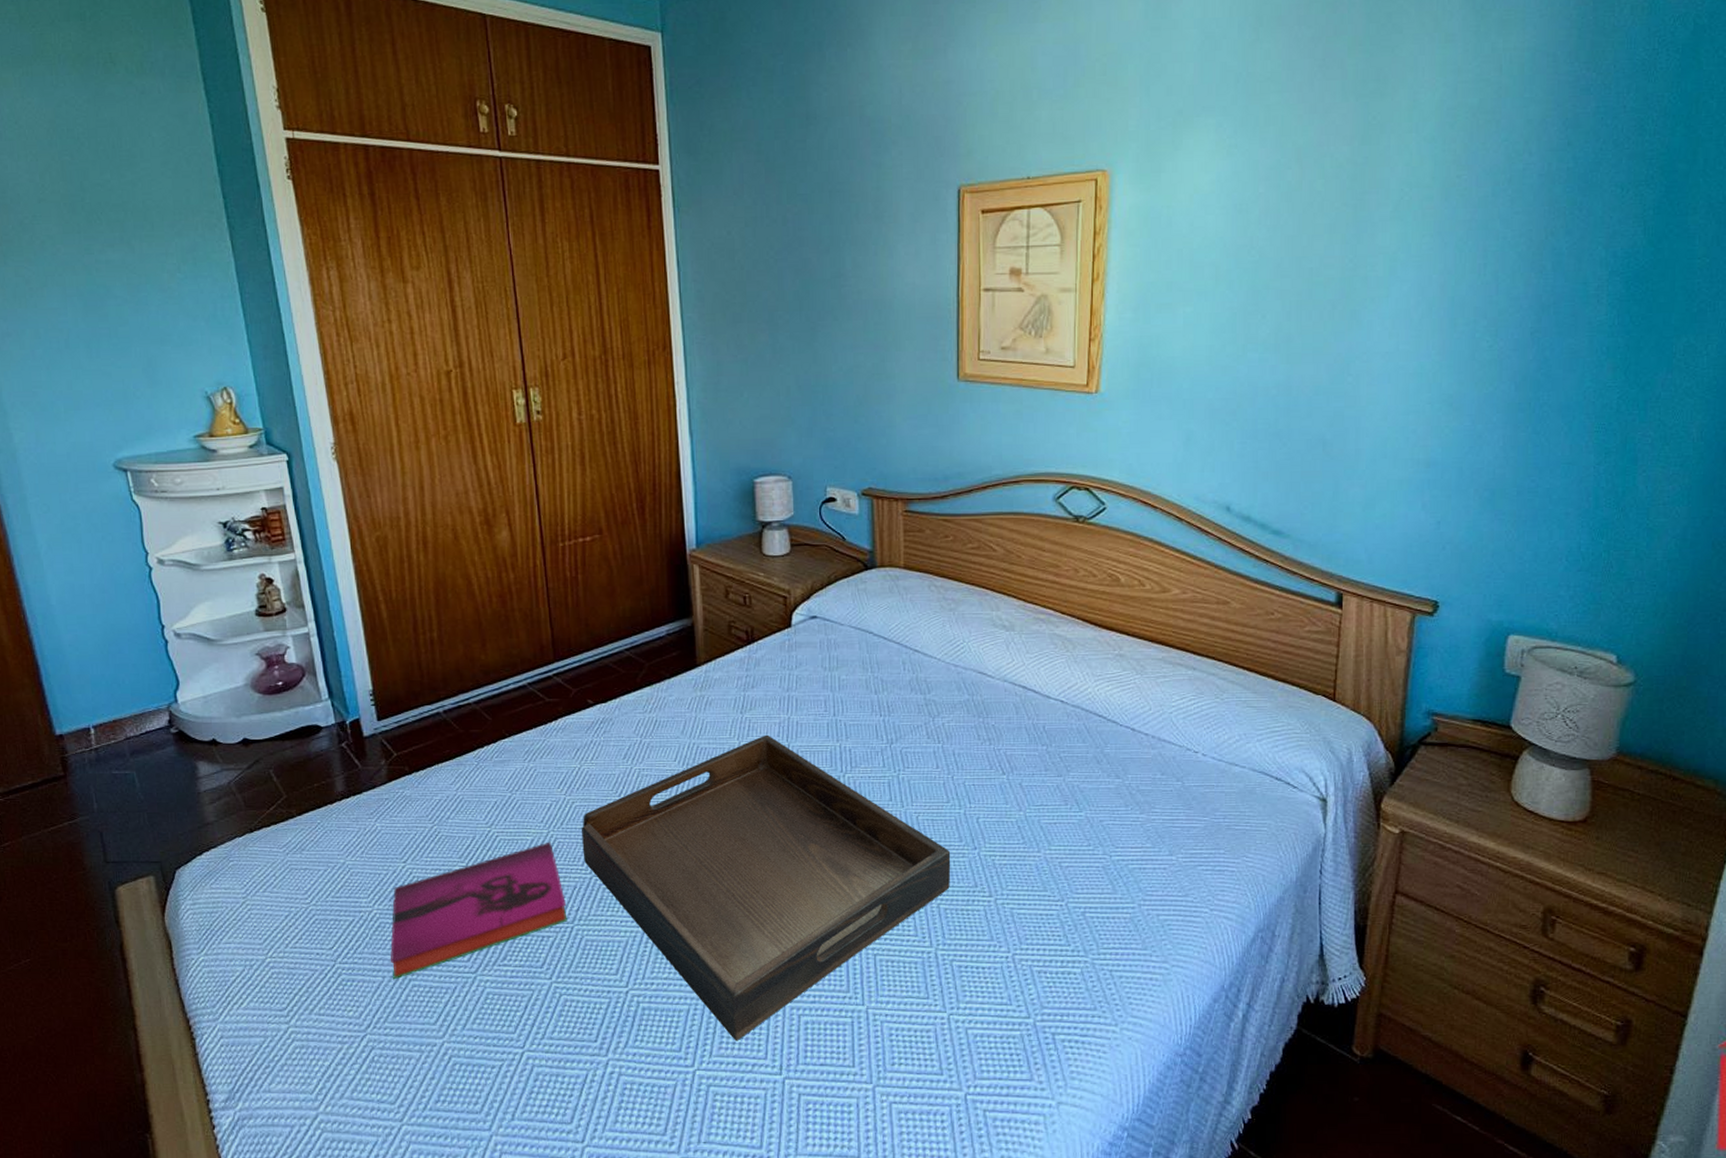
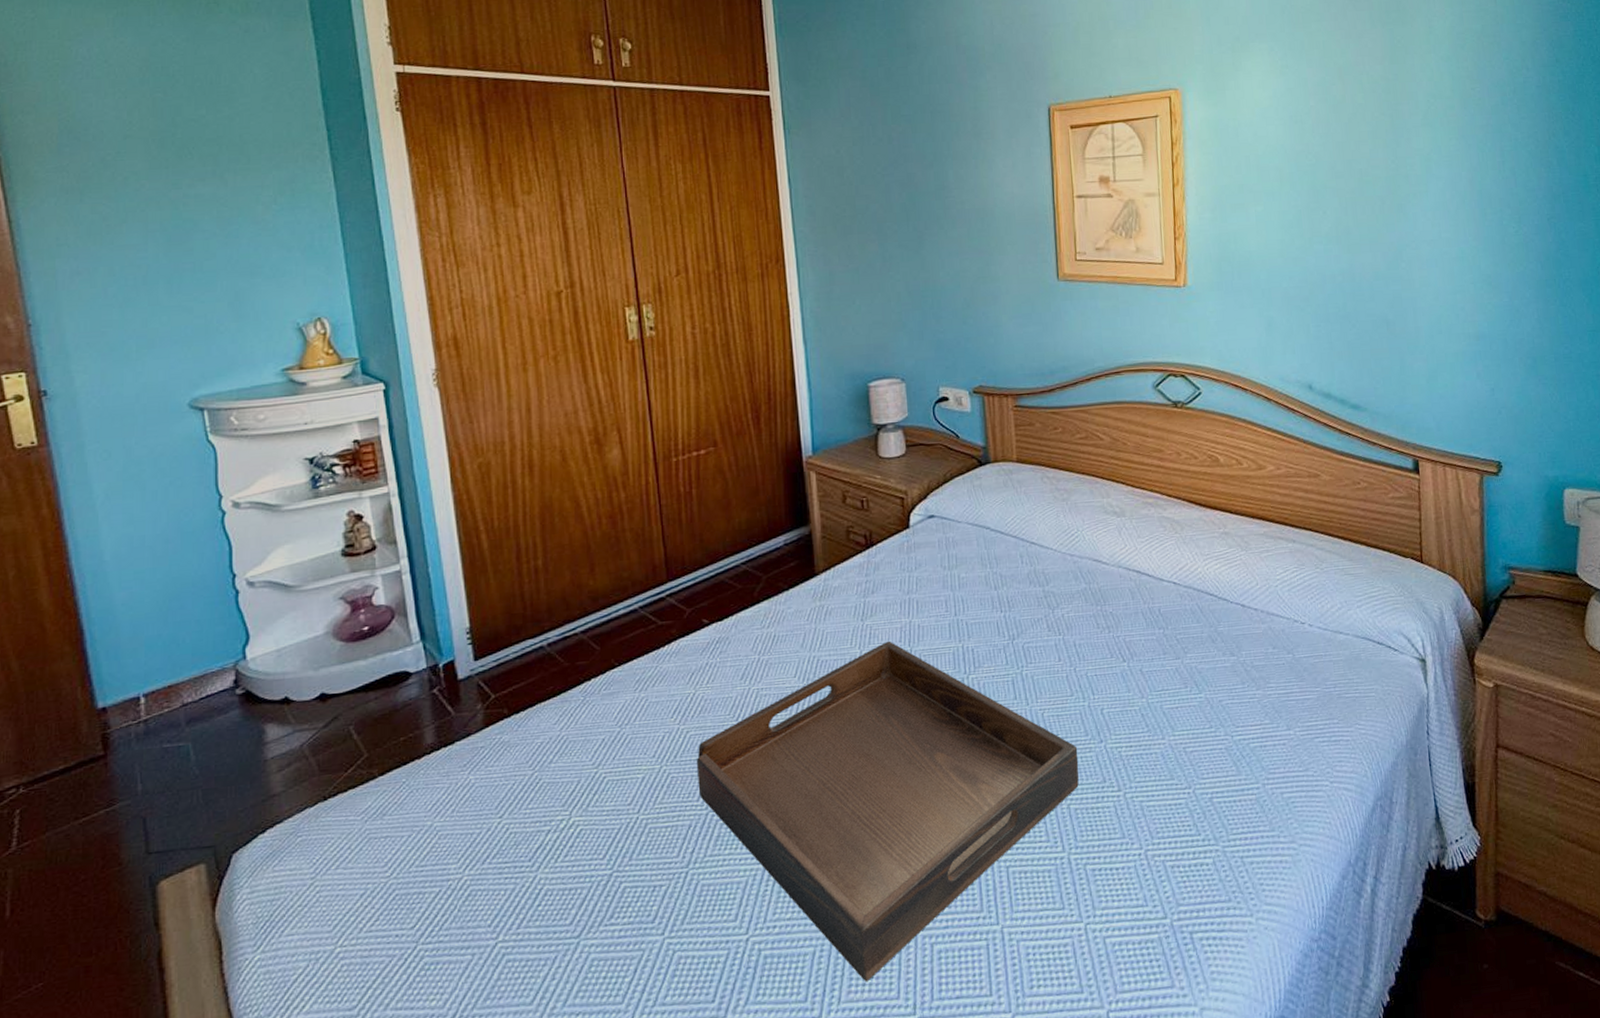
hardback book: present [390,842,567,980] -> none [481,778,682,957]

